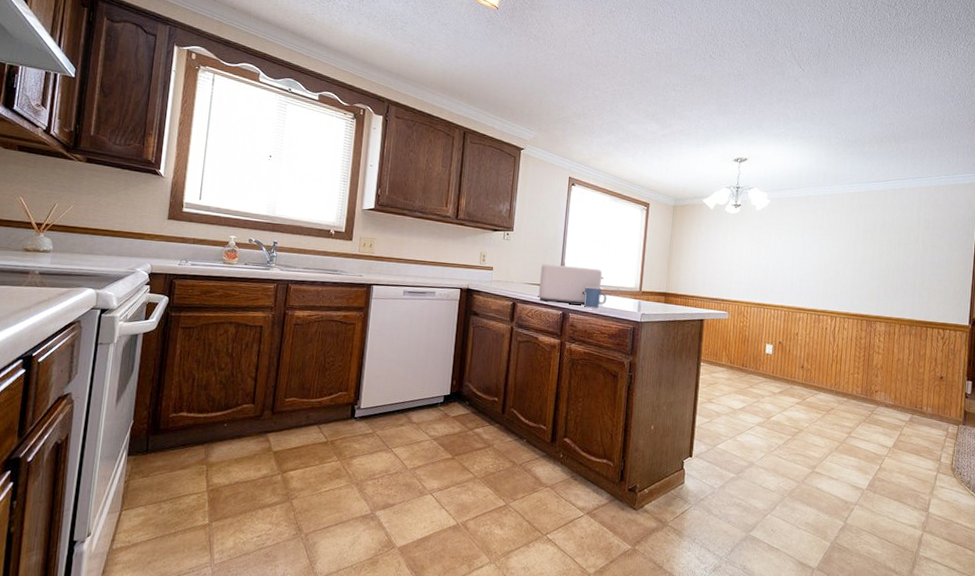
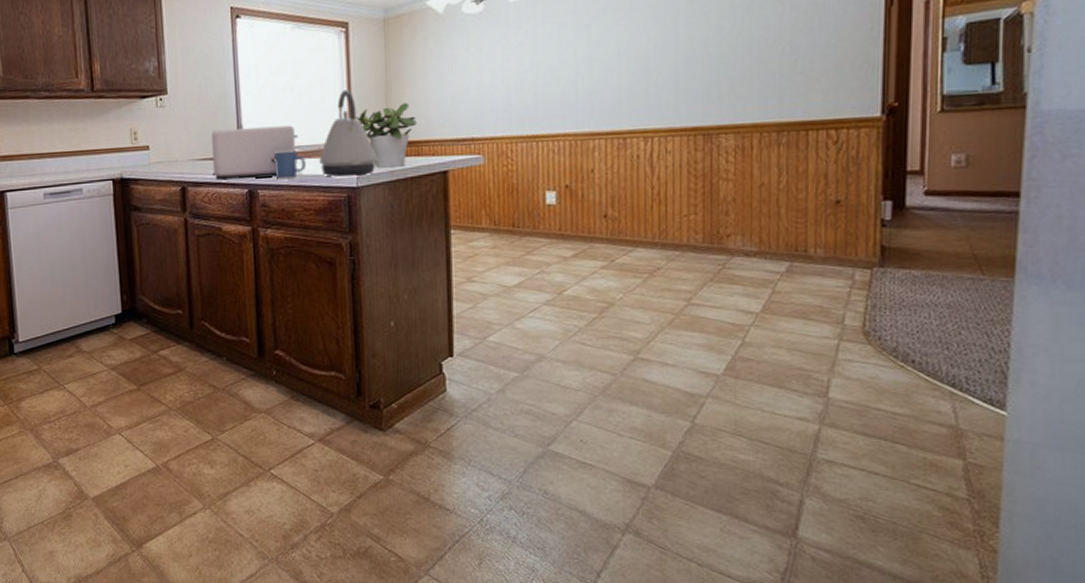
kettle: none [616,250,657,315] -> present [319,90,376,178]
potted plant: none [646,266,687,312] -> present [355,102,417,169]

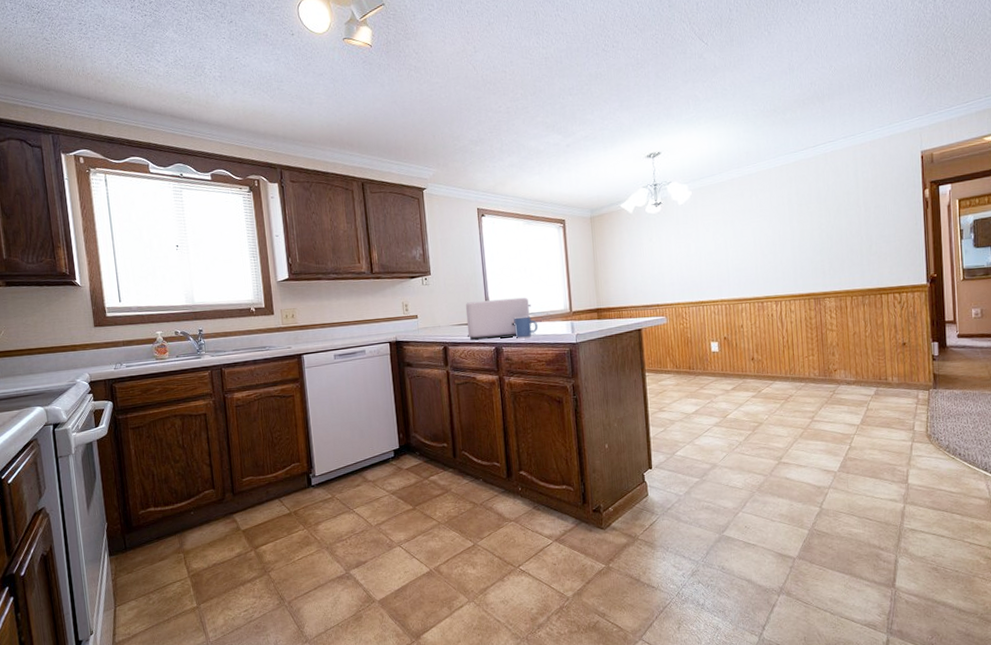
kettle: present [319,90,376,178] -> none [548,270,590,336]
potted plant: present [355,102,417,169] -> none [573,279,618,328]

